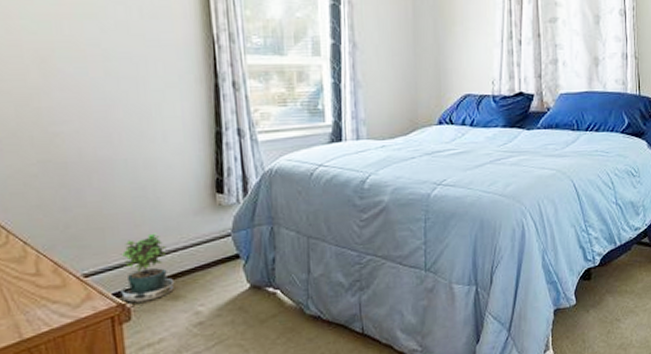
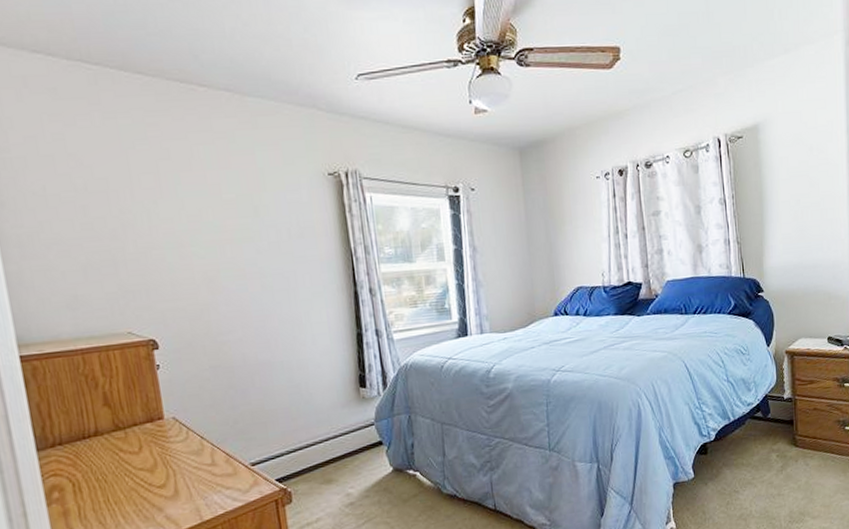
potted plant: present [120,233,175,305] -> none [282,424,328,489]

